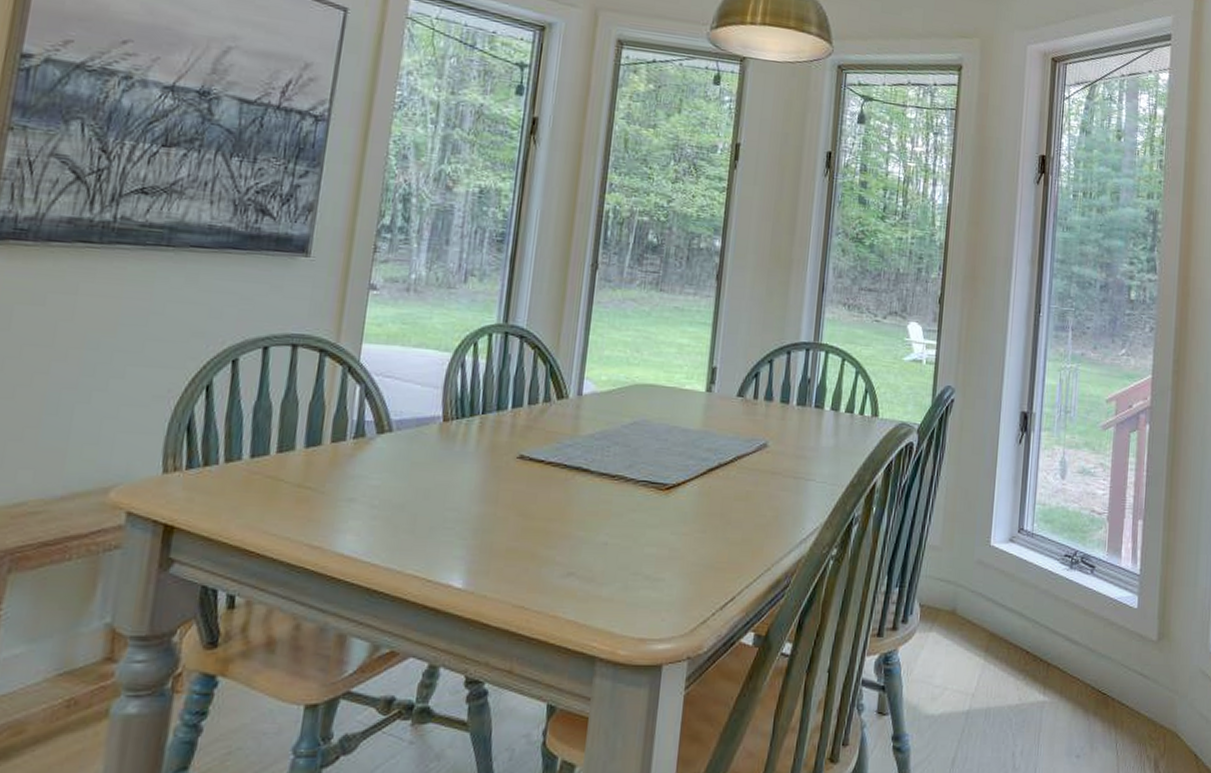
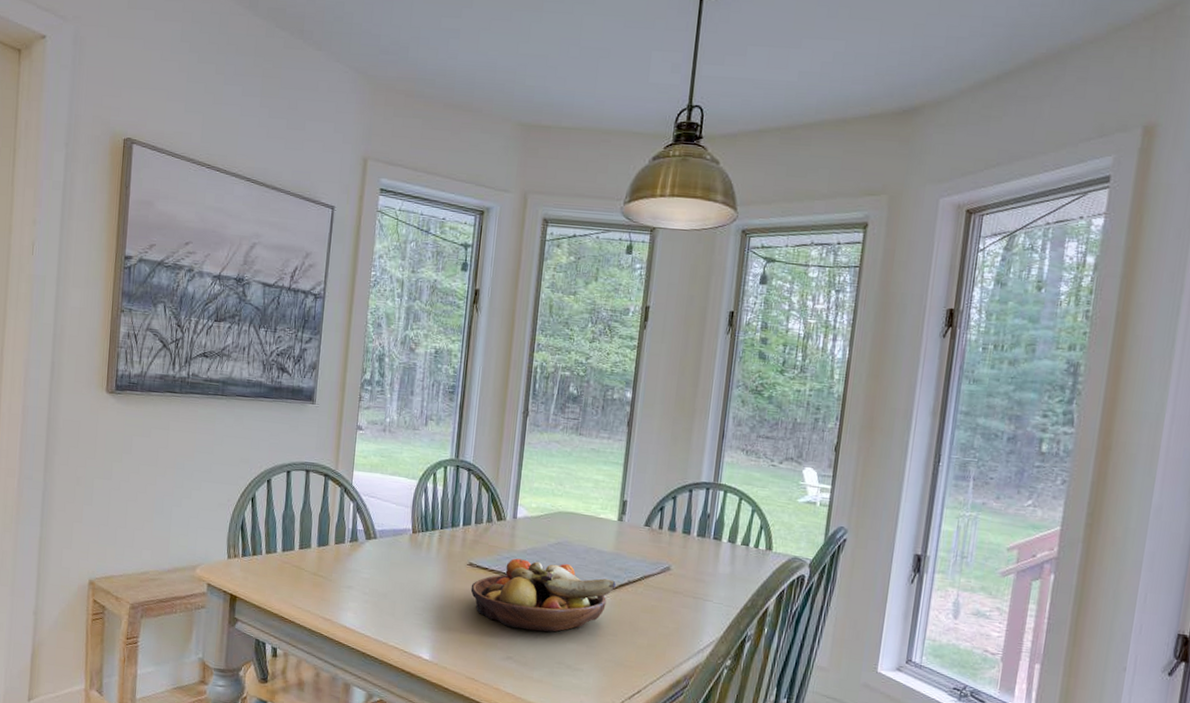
fruit bowl: none [520,445,705,536] -> present [470,558,617,633]

